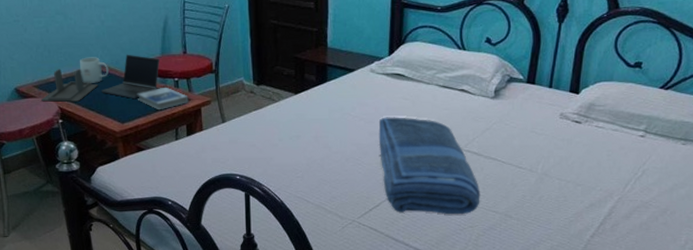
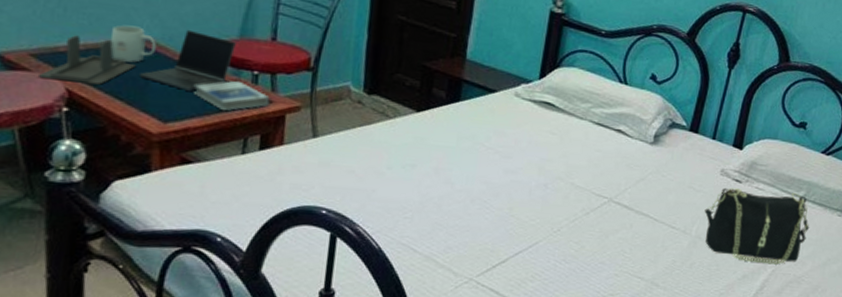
towel: present [378,117,481,215] -> none [513,152,627,279]
handbag: none [548,127,654,193] -> present [704,187,810,265]

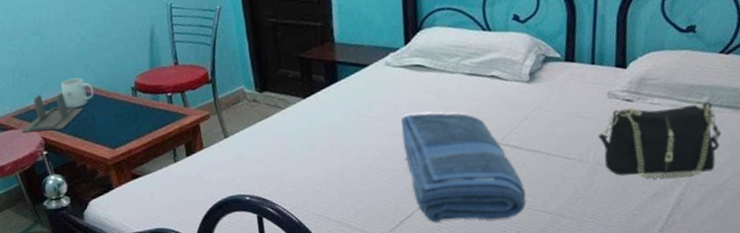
laptop computer: present [138,29,236,91] -> none [87,71,150,121]
hardback book: present [193,80,270,111] -> none [127,103,185,131]
towel: none [513,152,627,279] -> present [400,113,527,222]

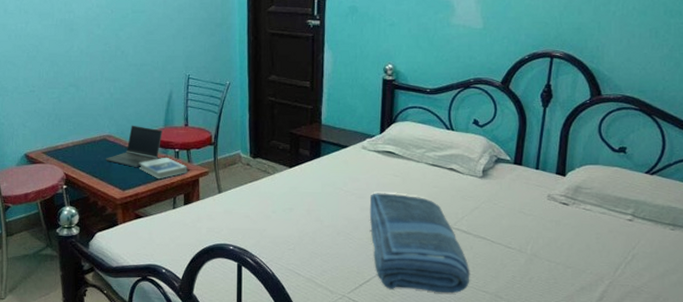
napkin holder: present [22,92,84,132] -> none [49,137,103,168]
mug: present [61,77,95,108] -> none [87,126,115,151]
laptop computer: none [87,71,150,121] -> present [105,125,162,167]
hardback book: none [127,103,185,131] -> present [139,157,188,180]
handbag: present [598,100,722,179] -> none [536,210,643,277]

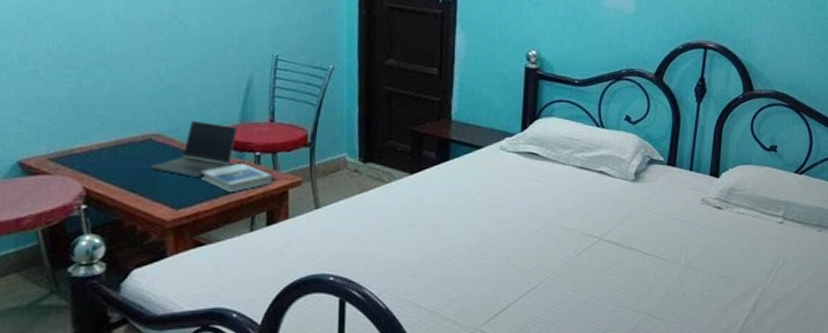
towel: present [369,193,470,294] -> none [508,202,621,317]

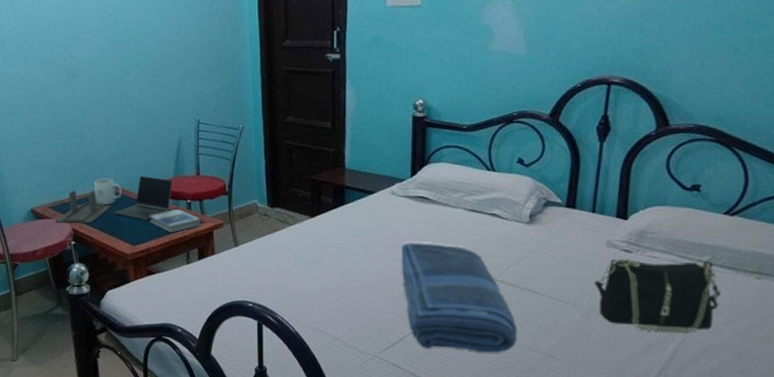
napkin holder: none [58,137,146,180] -> present [56,190,111,223]
mug: none [122,122,165,156] -> present [94,178,123,205]
towel: none [508,202,621,317] -> present [401,243,518,353]
handbag: none [690,213,793,285] -> present [594,258,722,333]

